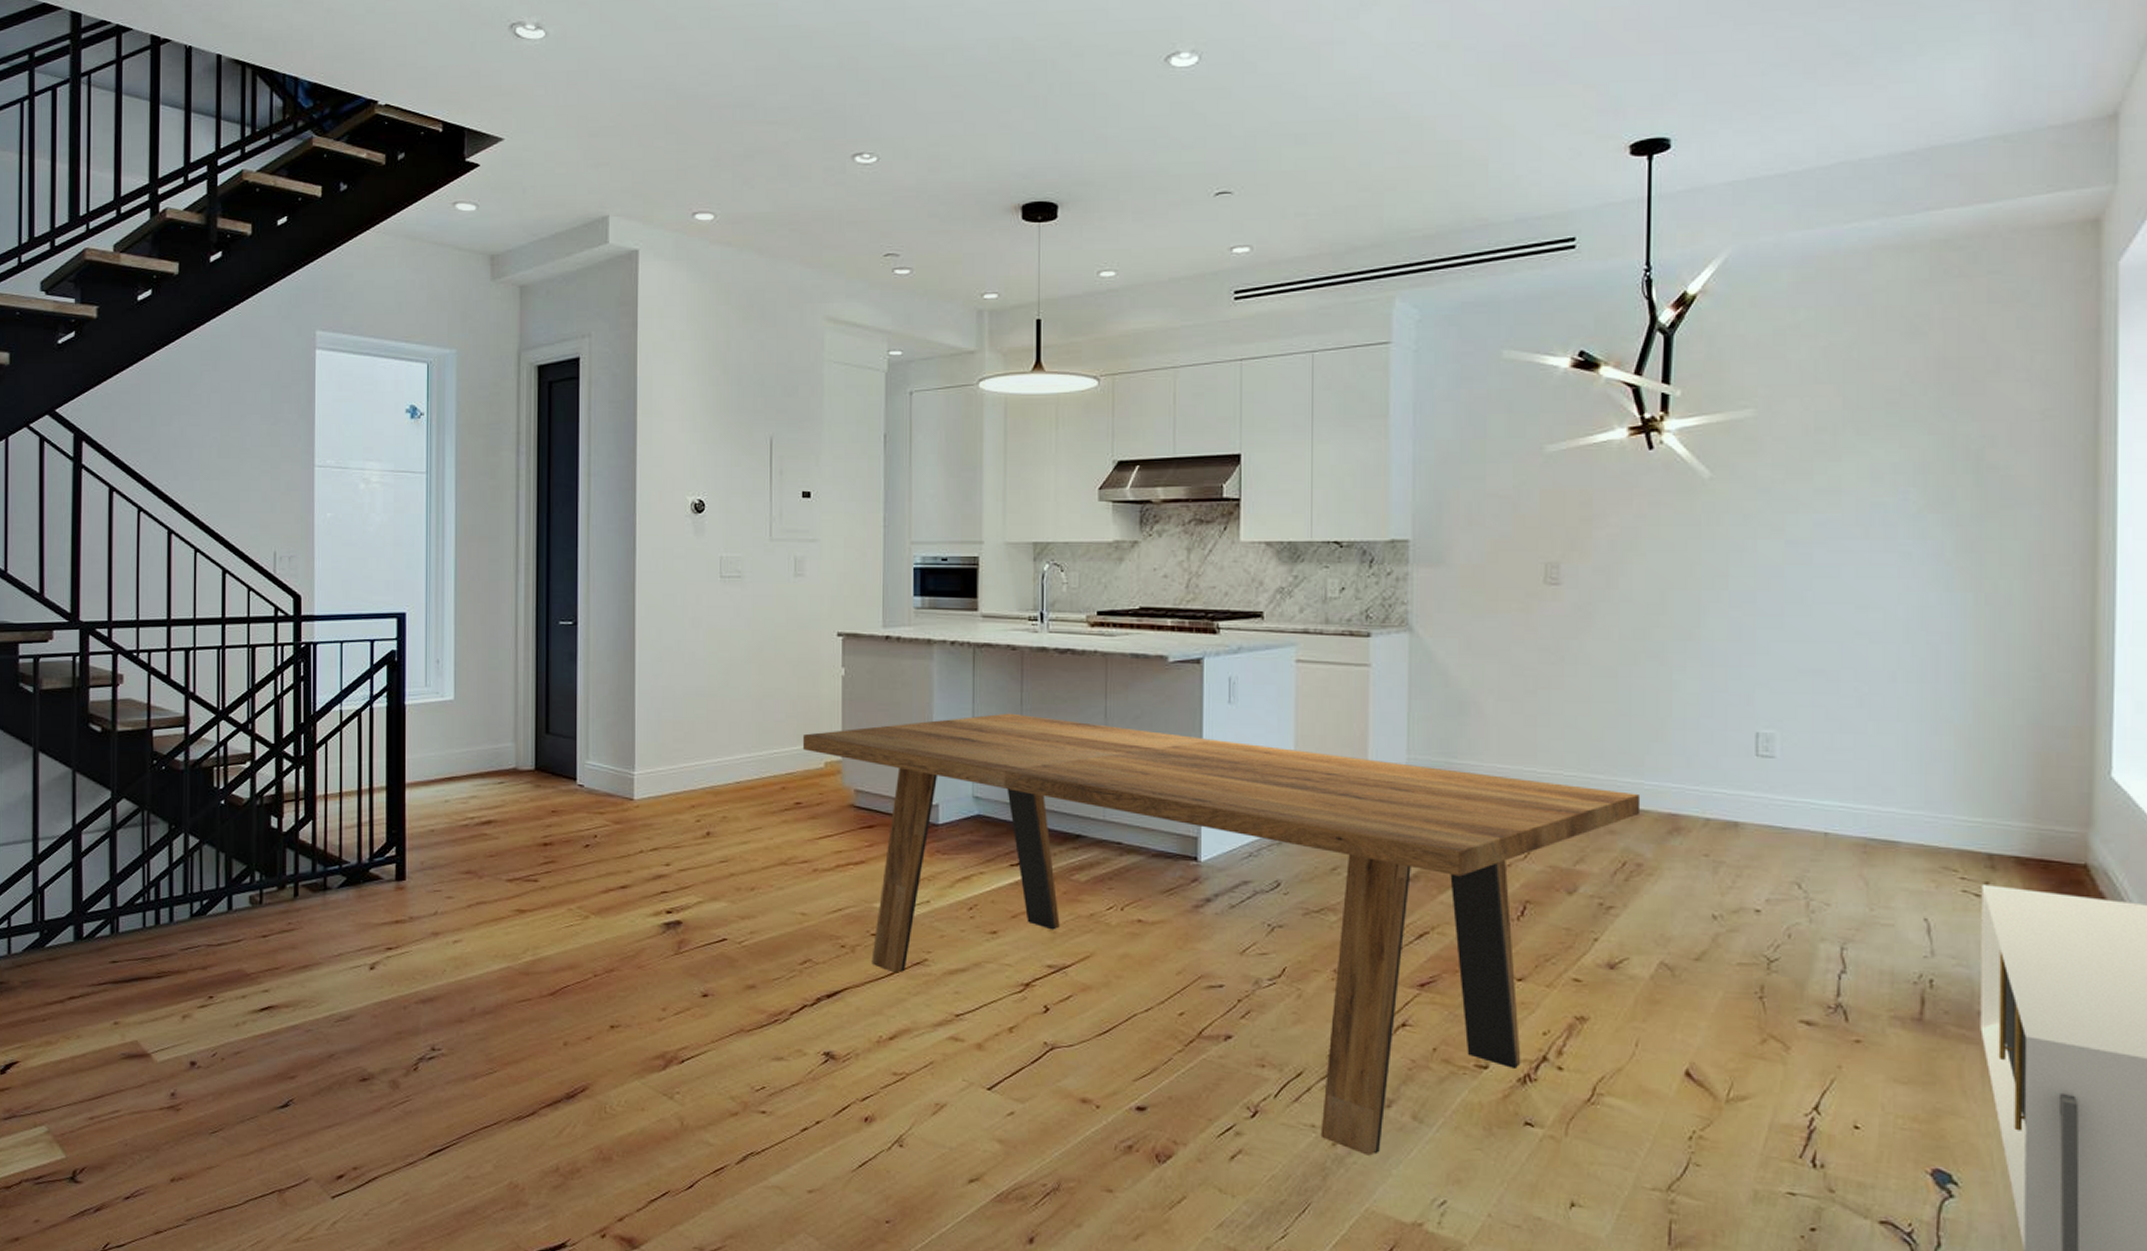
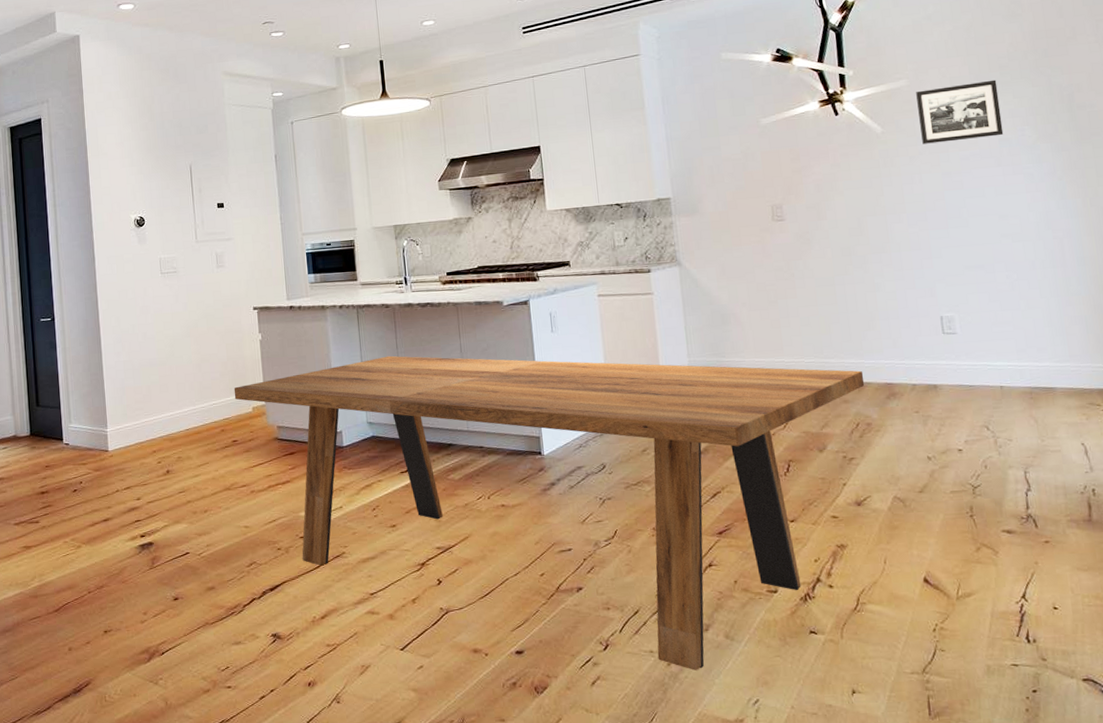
picture frame: none [1764,420,1879,499] -> present [916,79,1004,144]

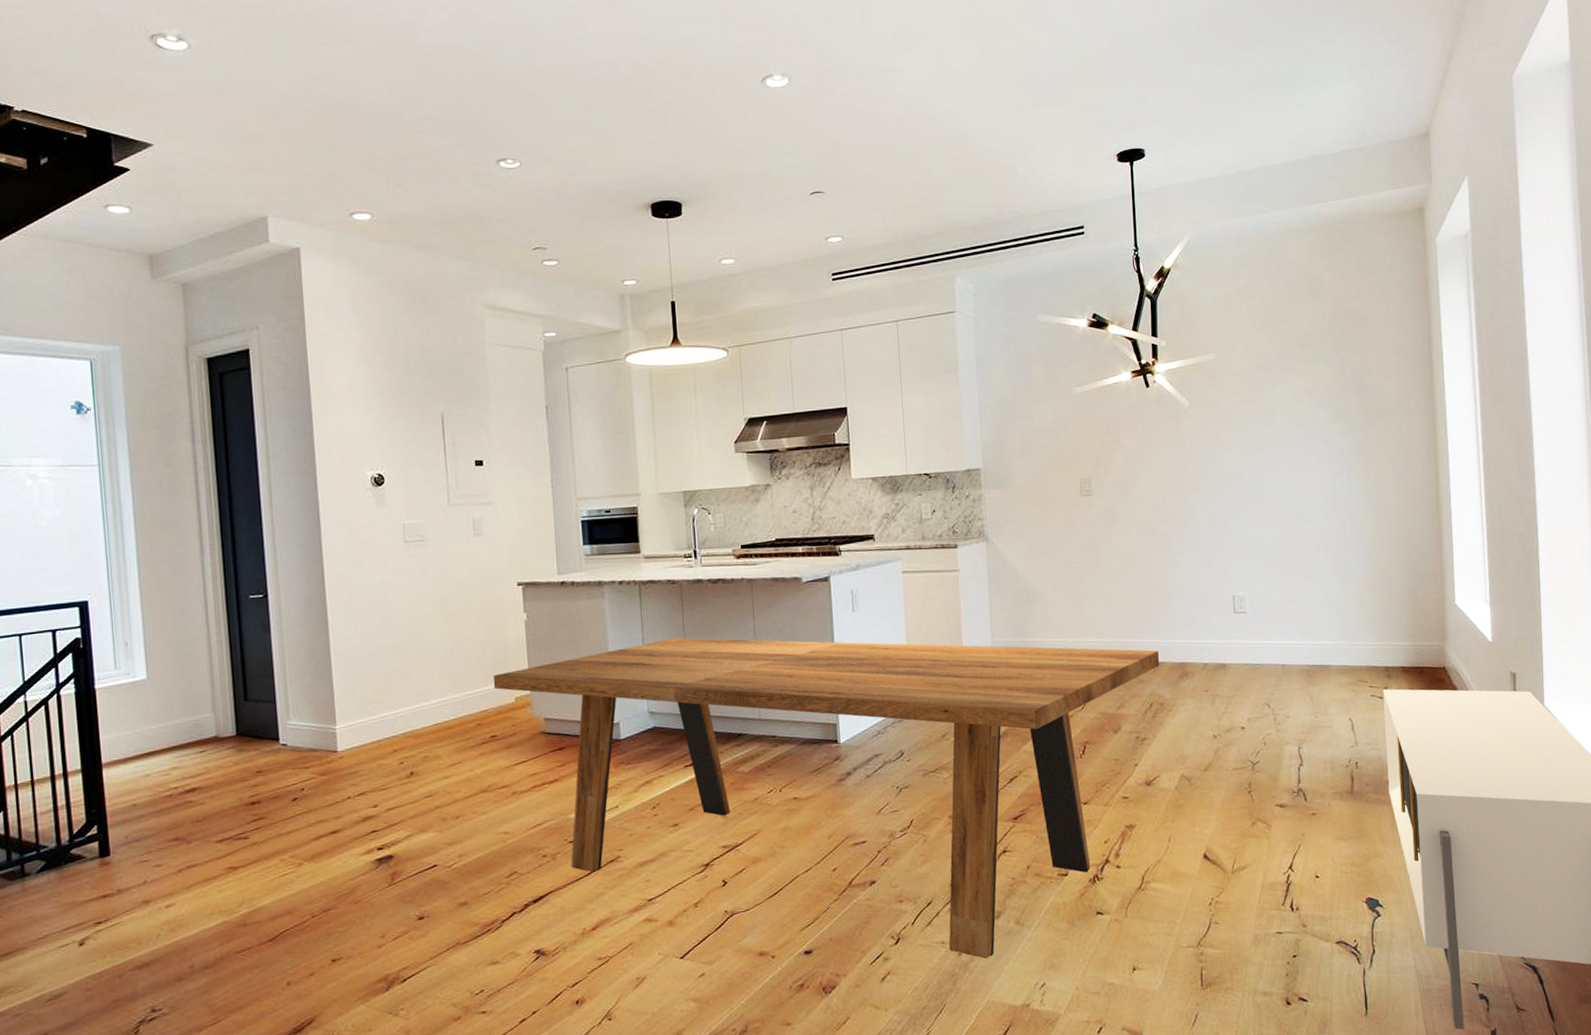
picture frame: present [916,79,1004,144] -> none [1223,358,1300,421]

